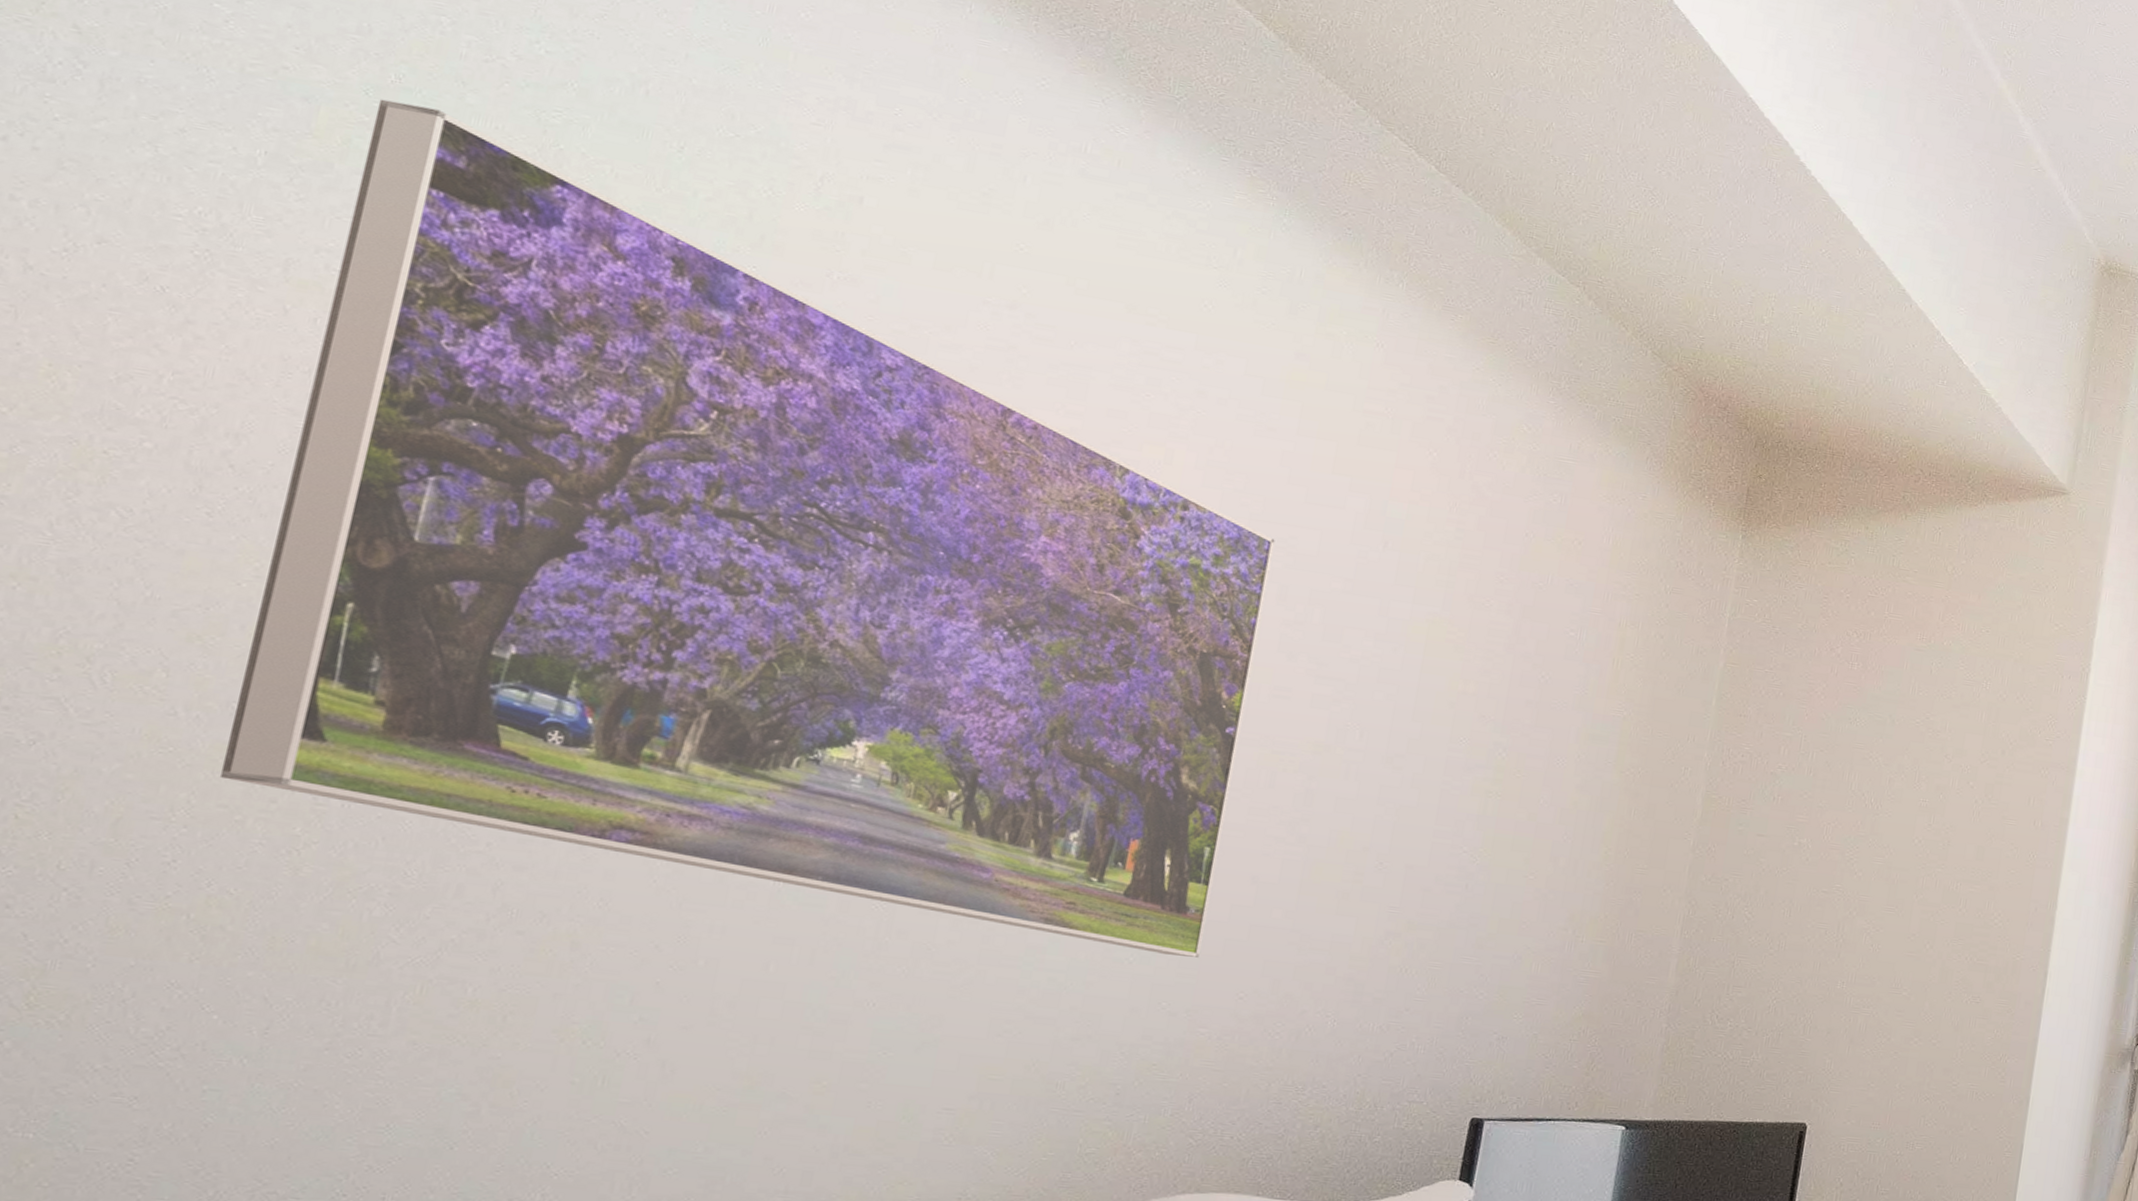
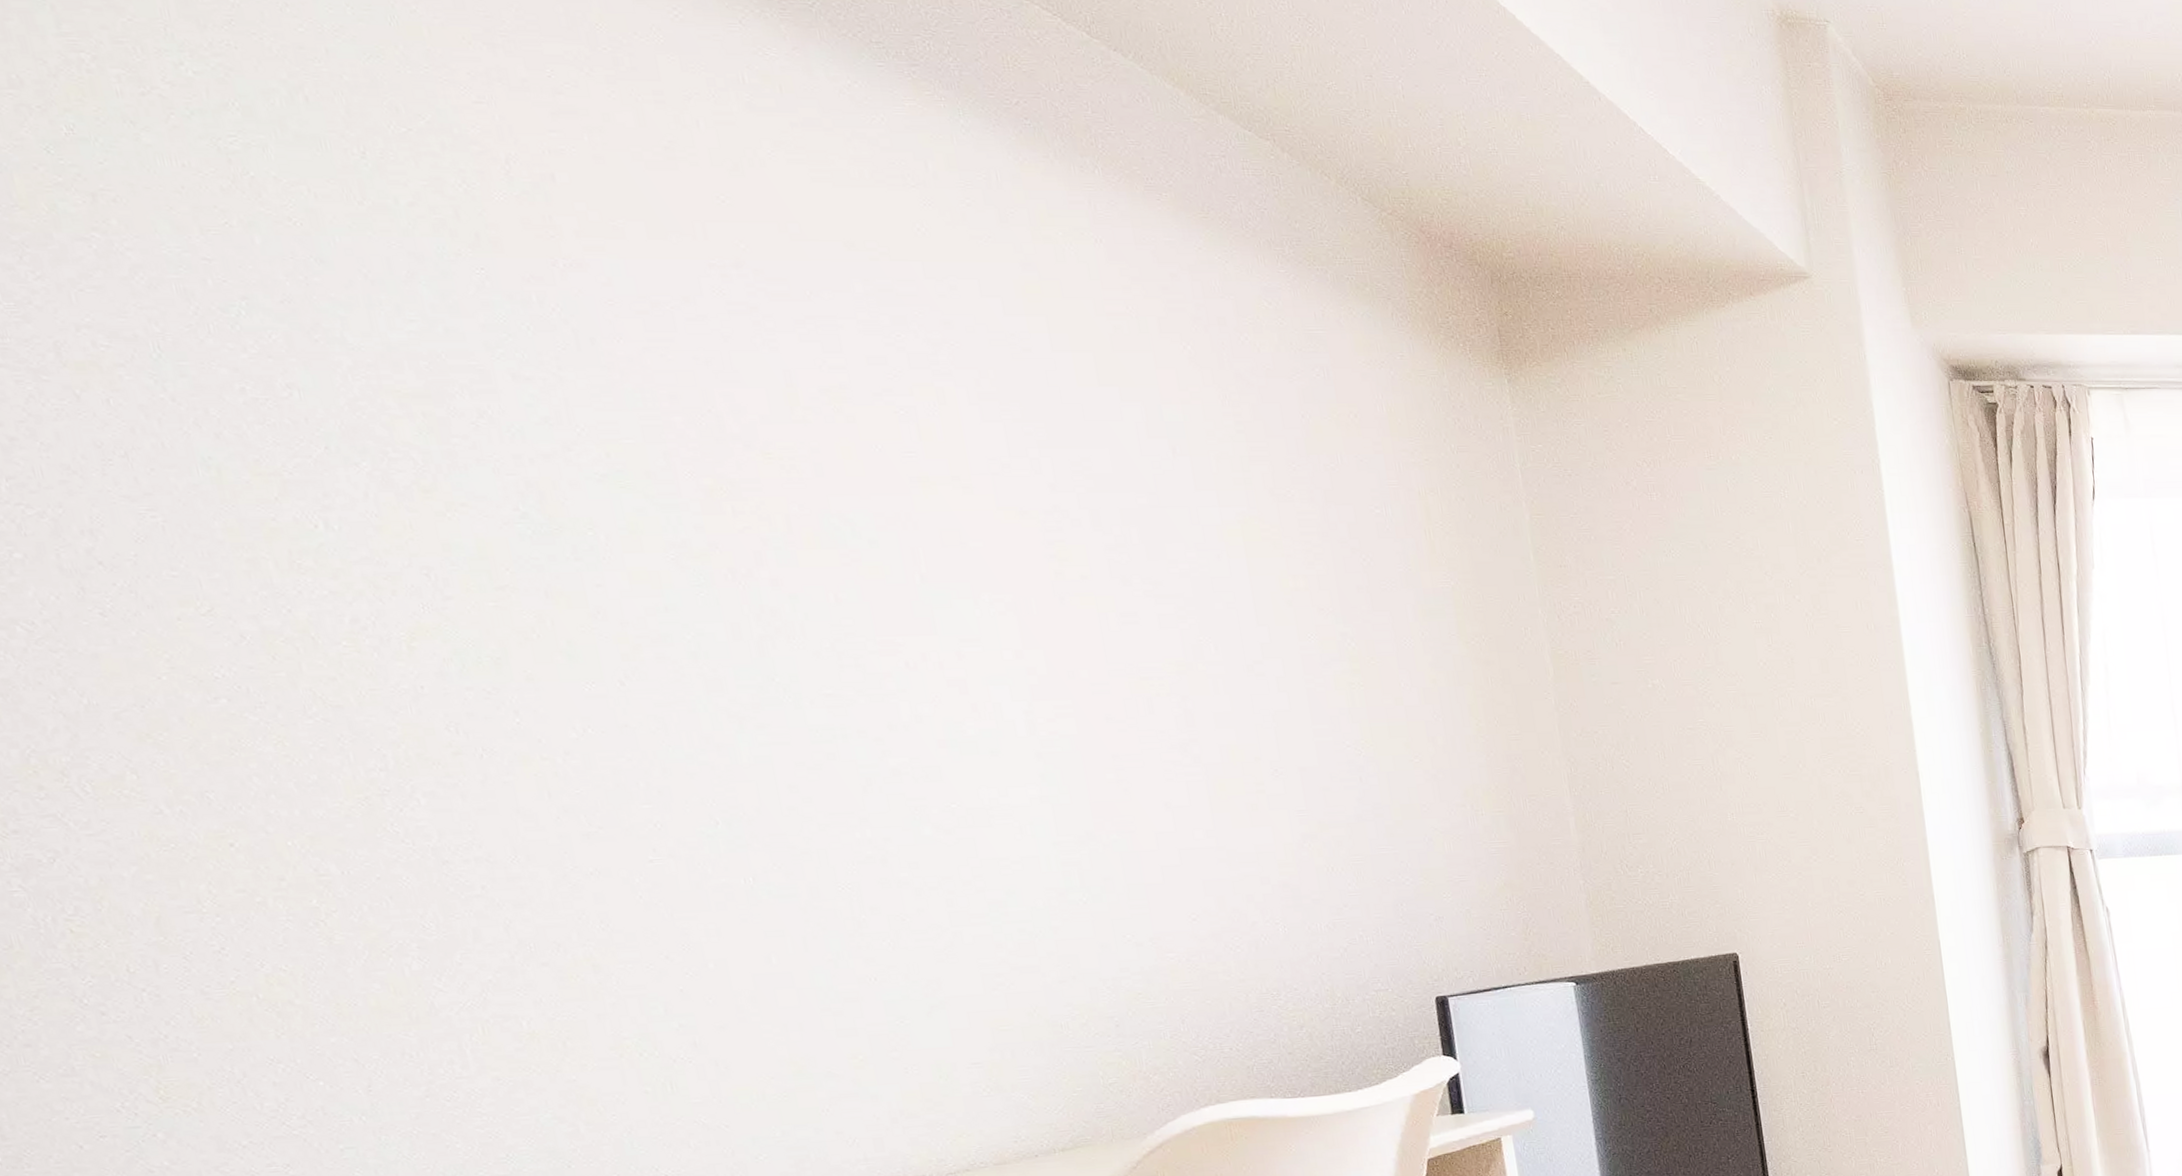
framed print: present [219,99,1275,958] -> none [63,155,1145,890]

